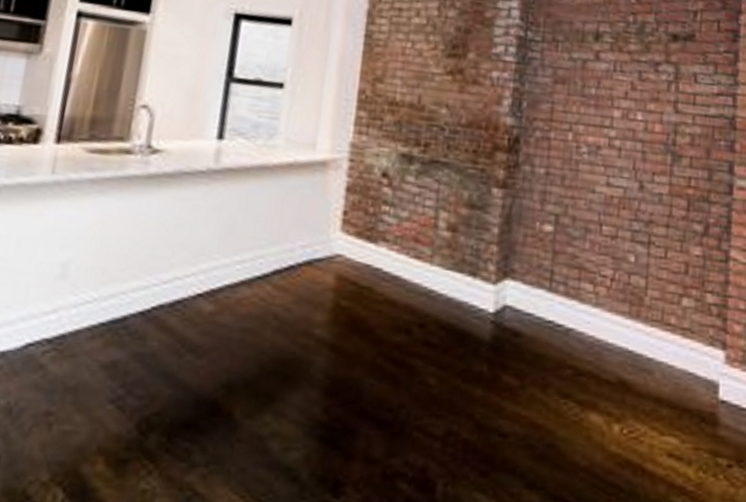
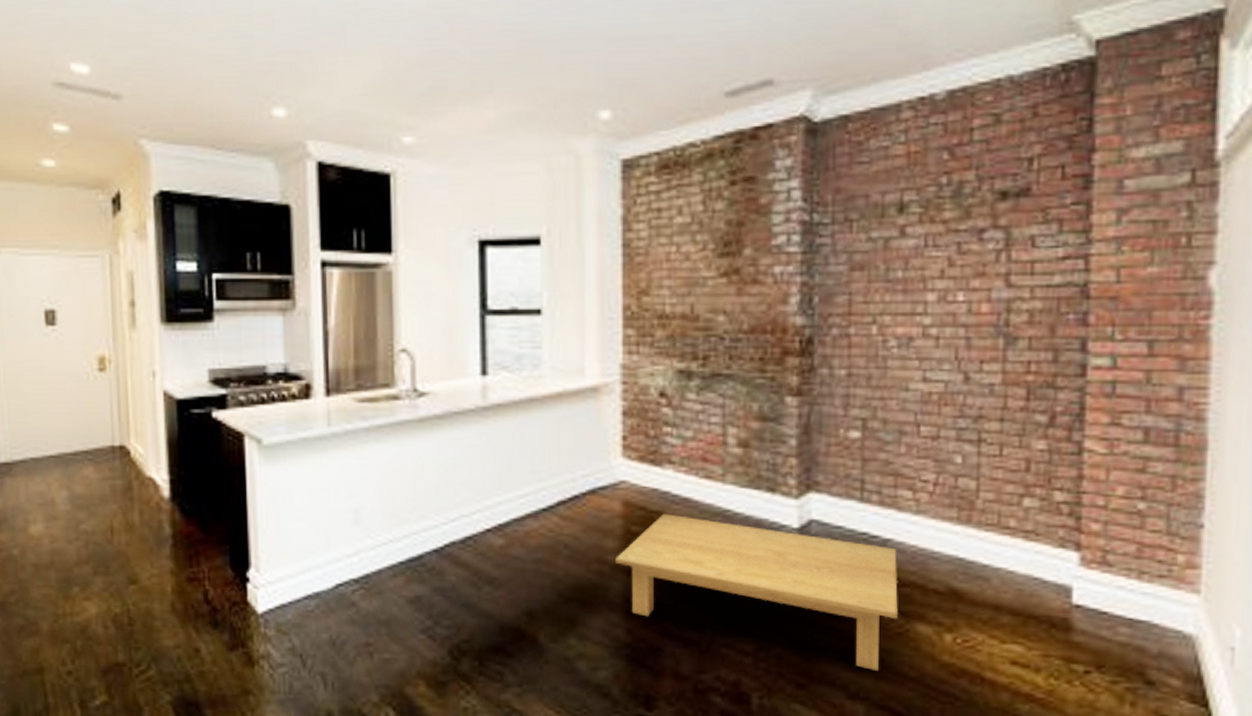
coffee table: none [321,290,577,461] -> present [615,513,898,672]

